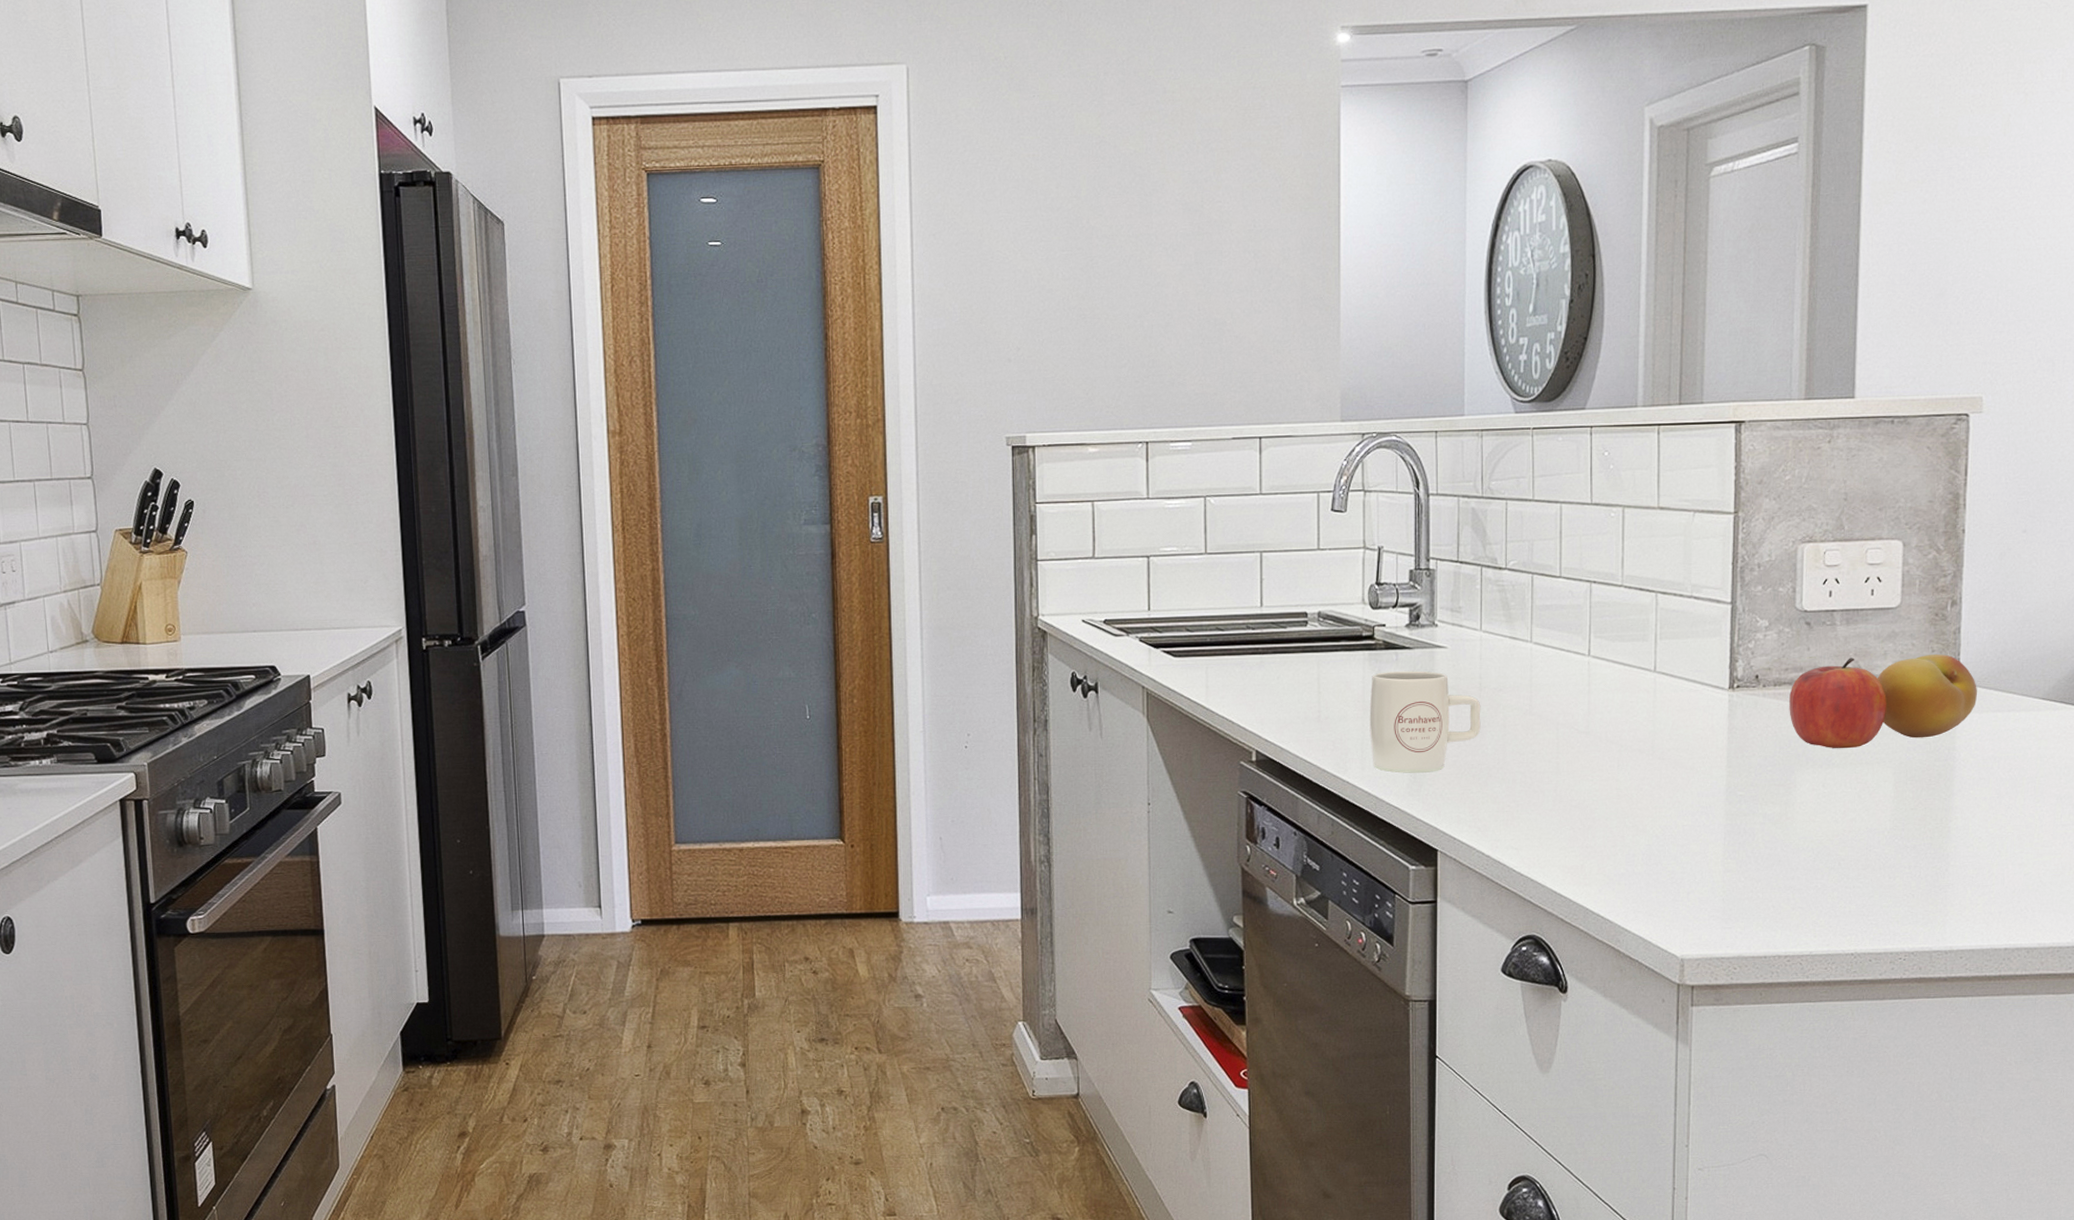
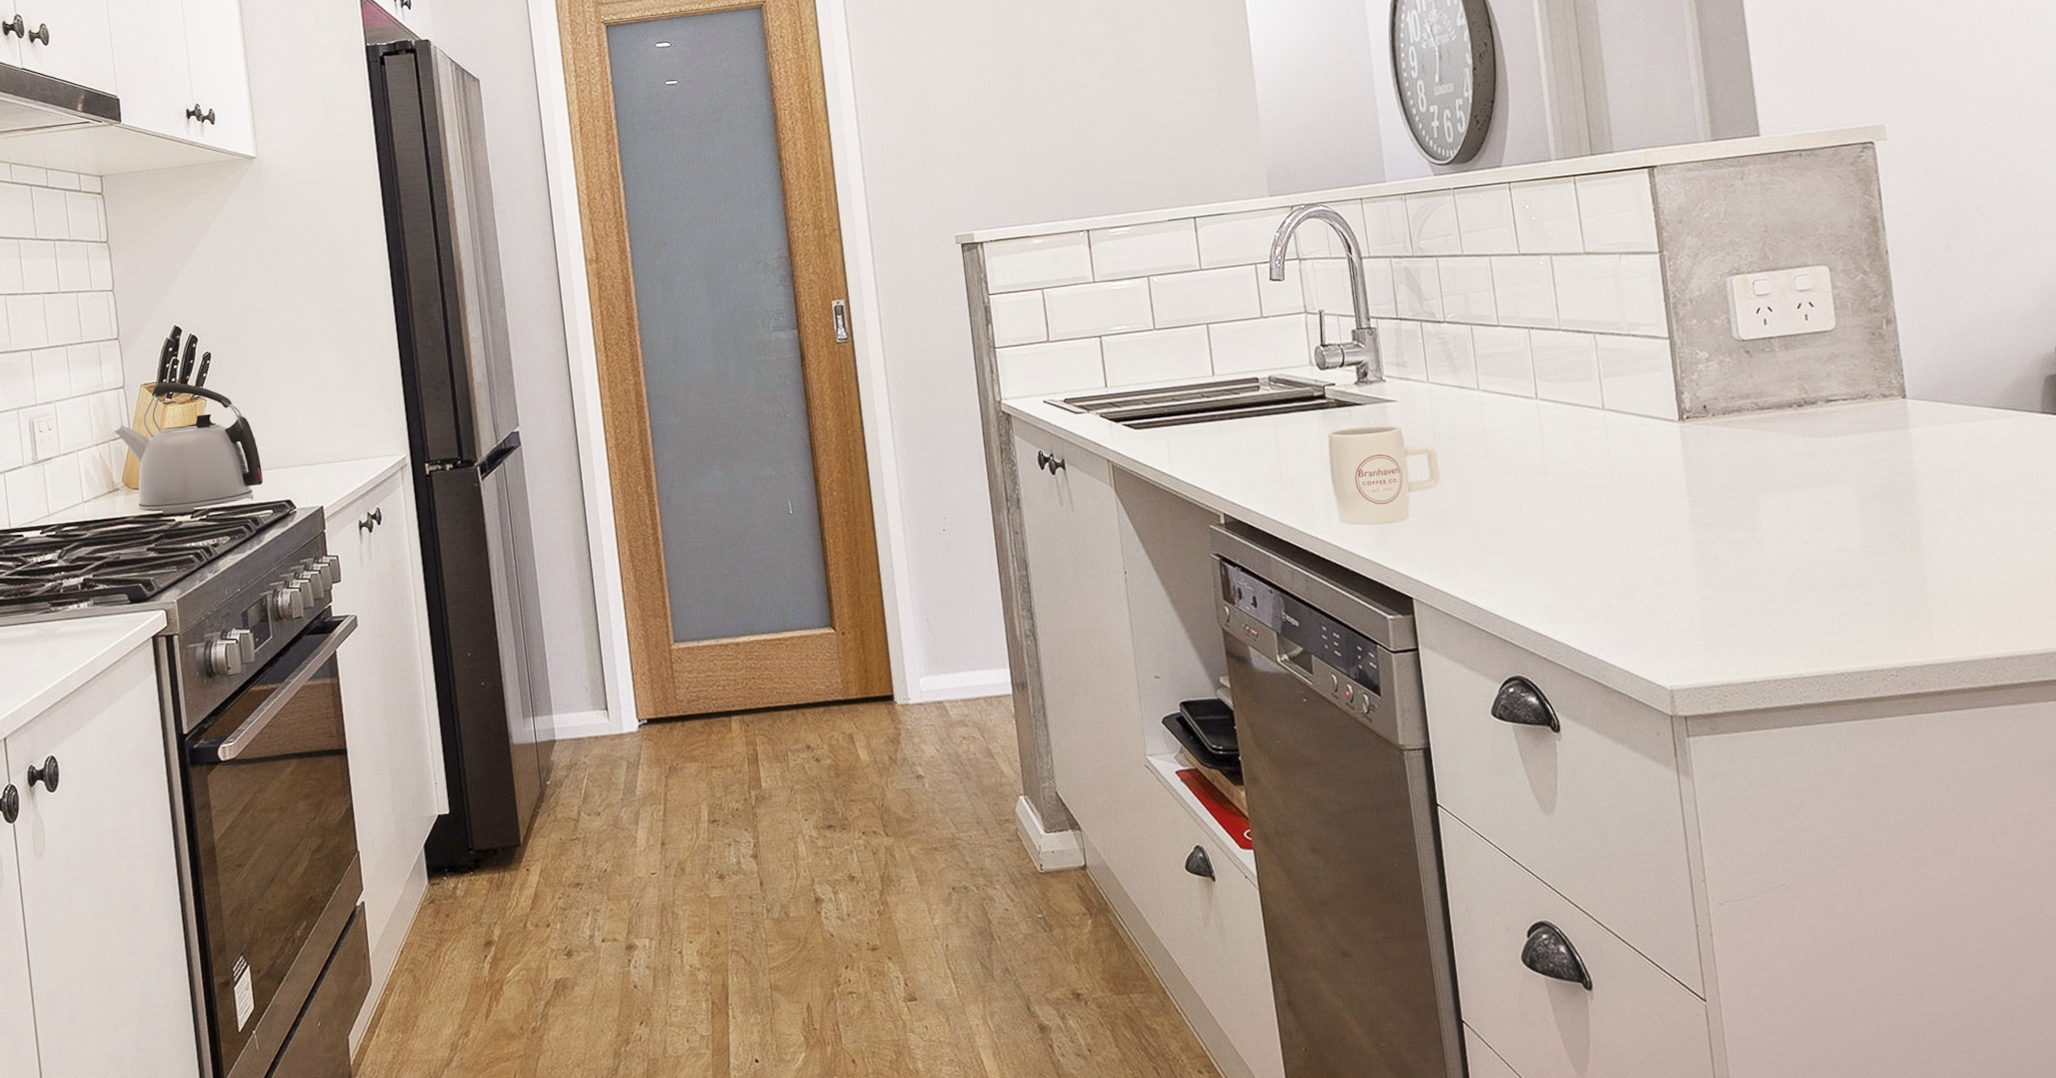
kettle: none [84,529,247,673] -> present [114,382,264,516]
fruit: present [1789,658,1887,749] -> none [1739,381,1839,471]
fruit: present [1877,654,1977,739] -> none [1824,371,1927,456]

